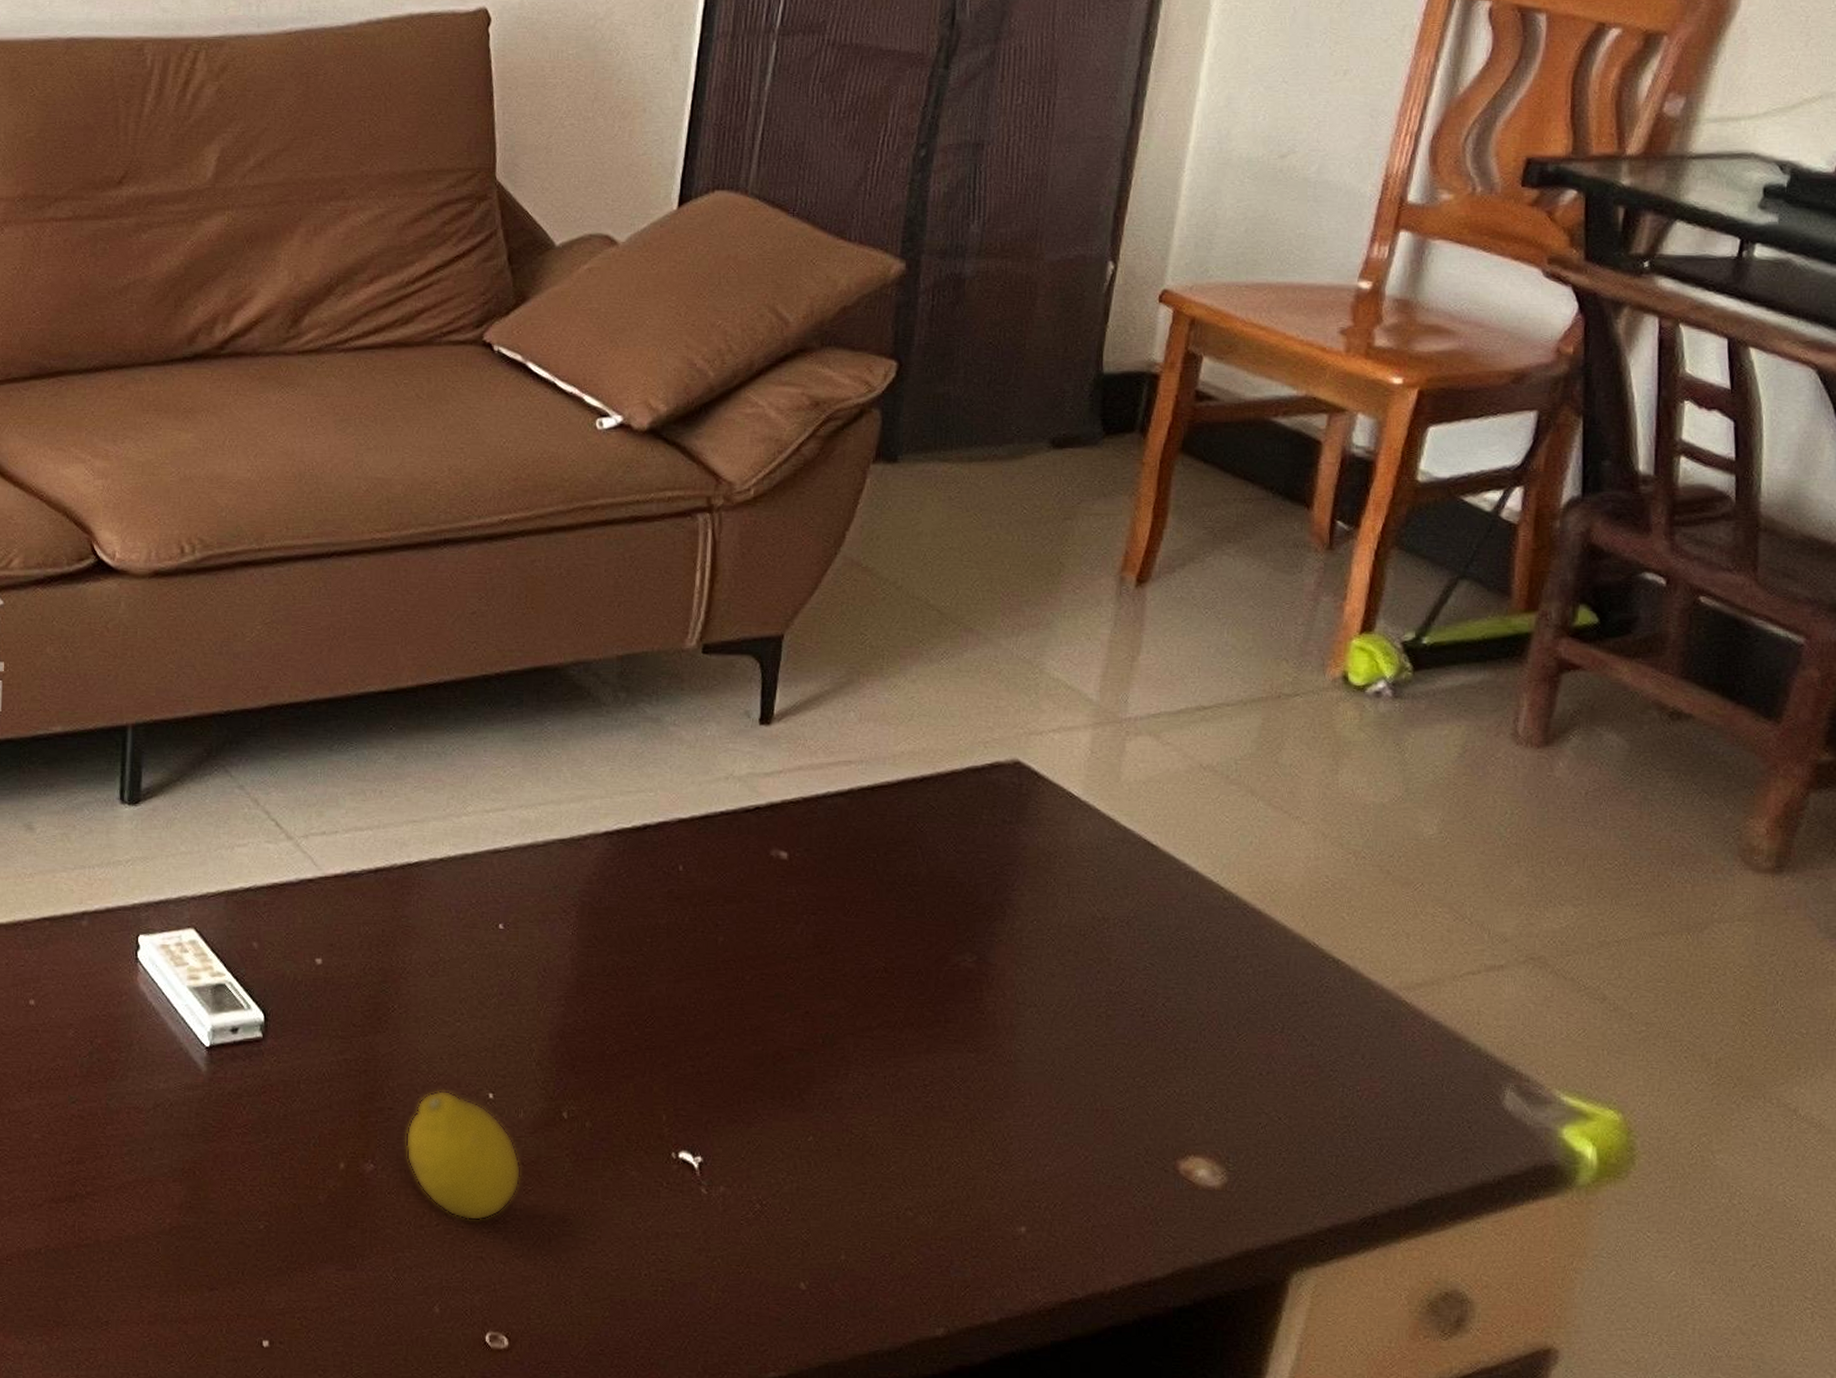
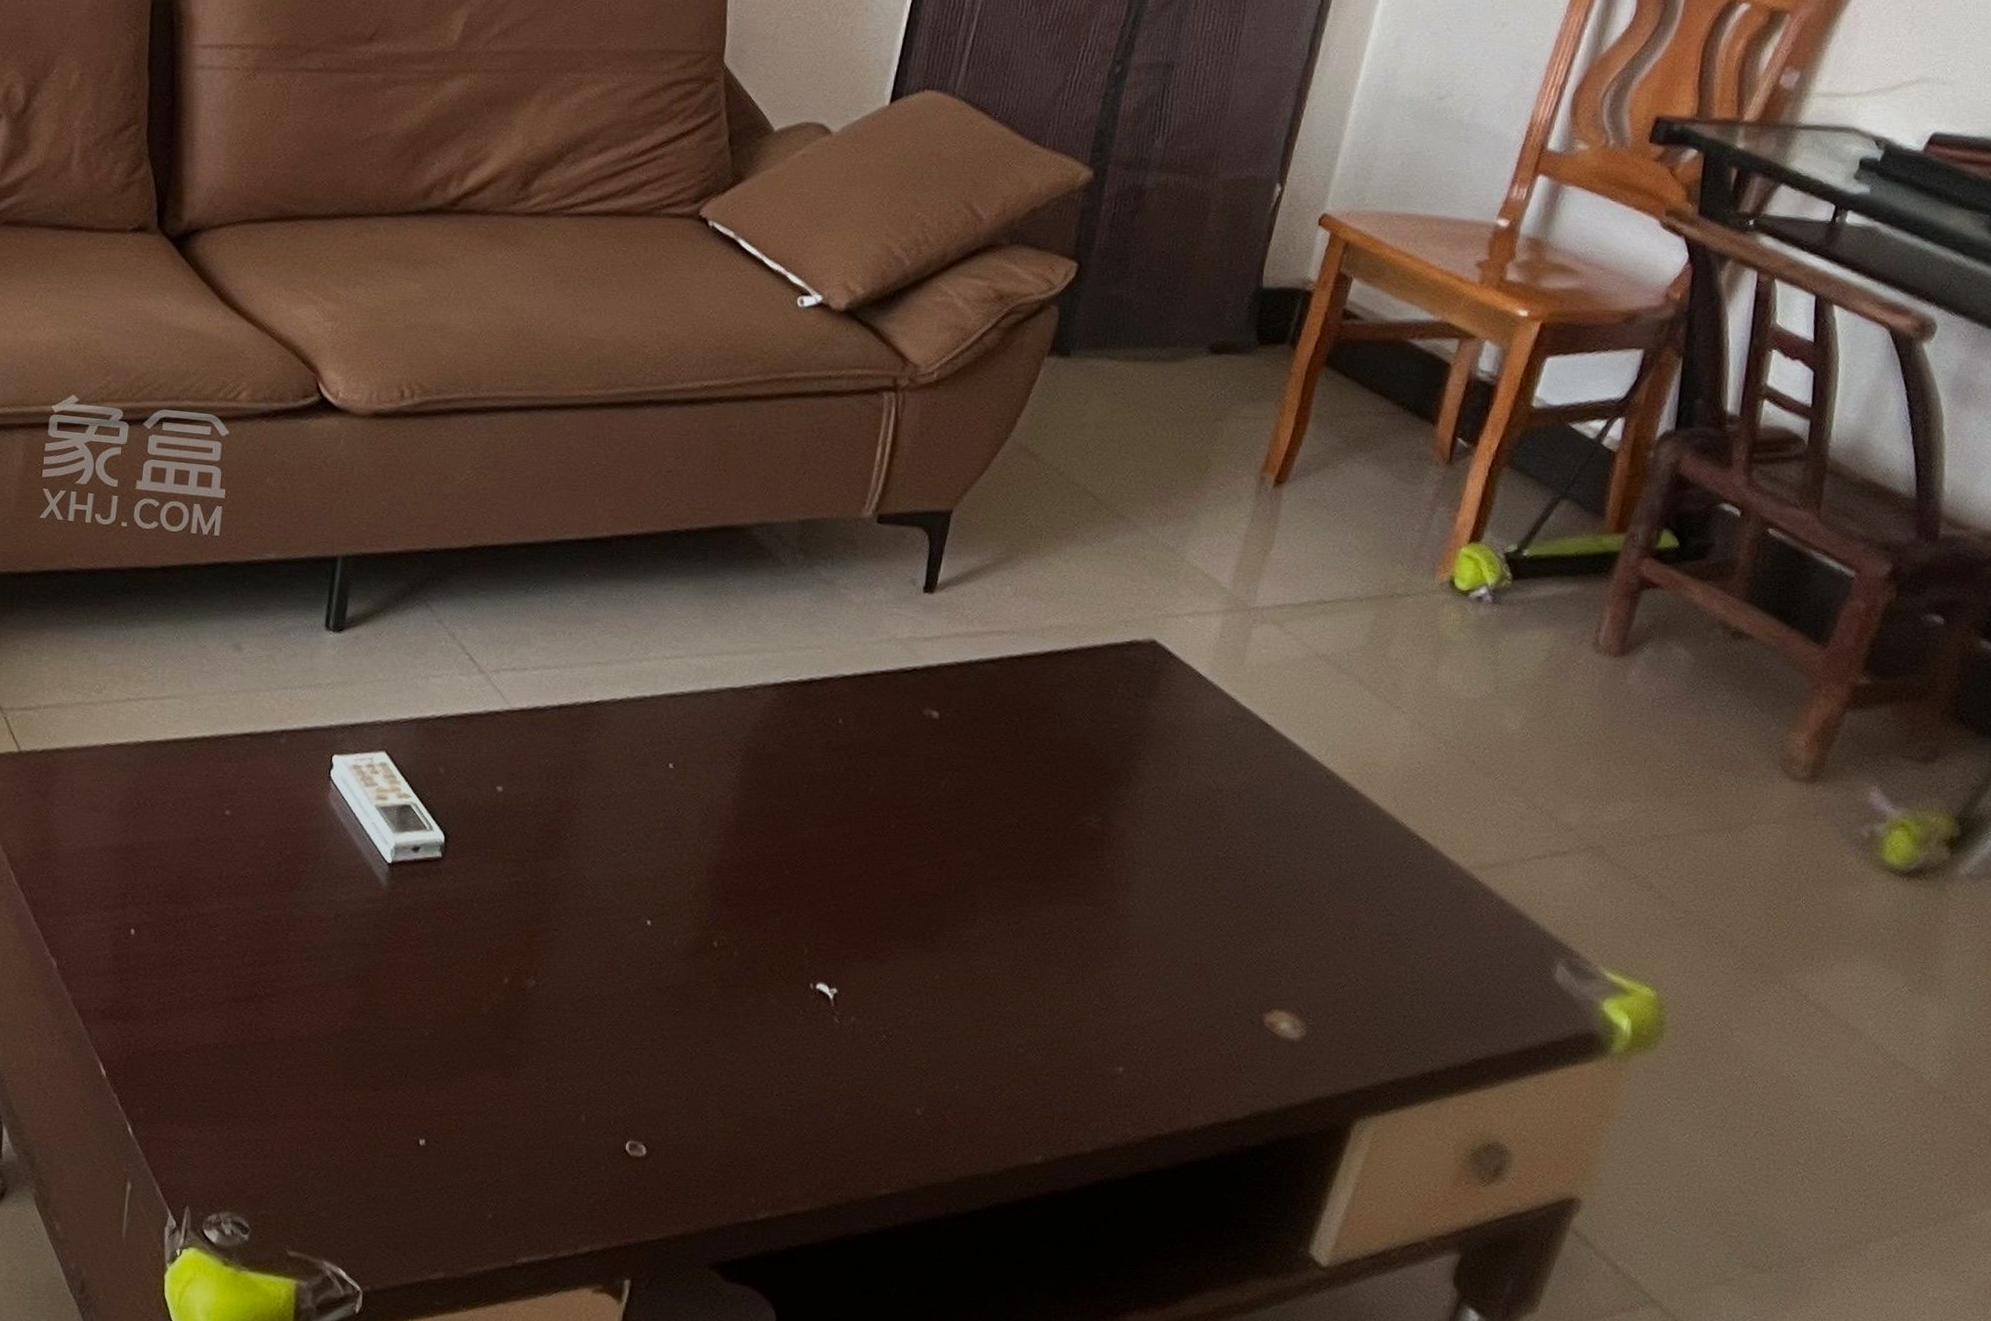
fruit: present [405,1090,521,1221] -> none [566,915,672,1038]

